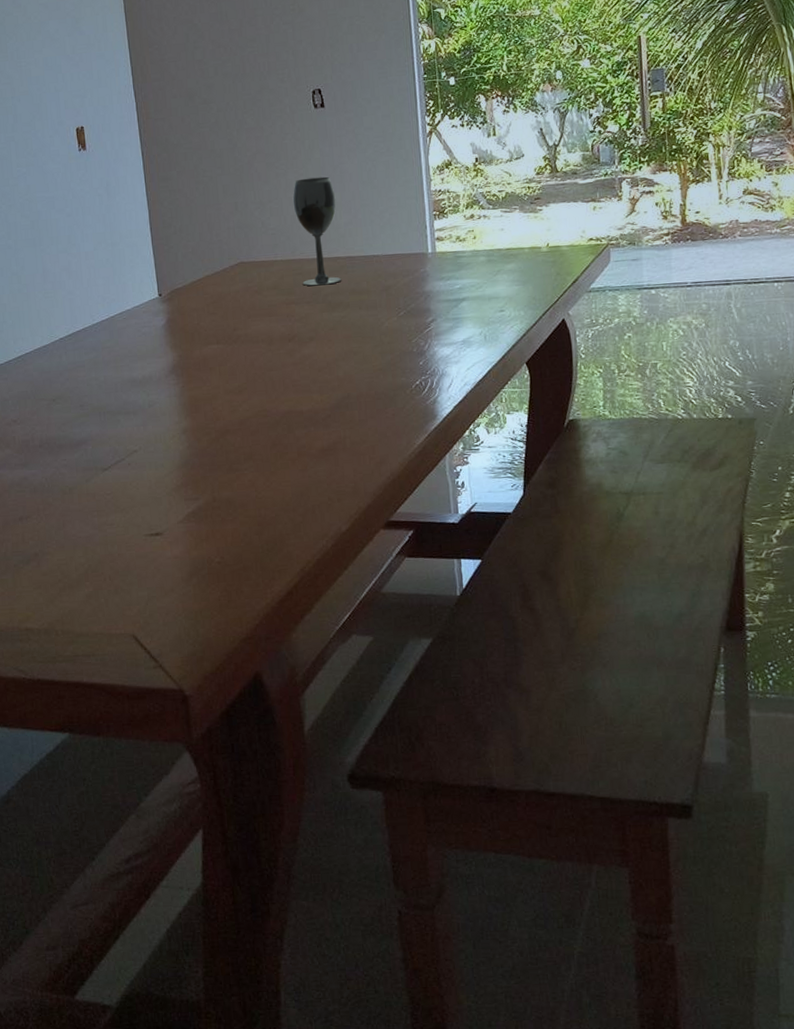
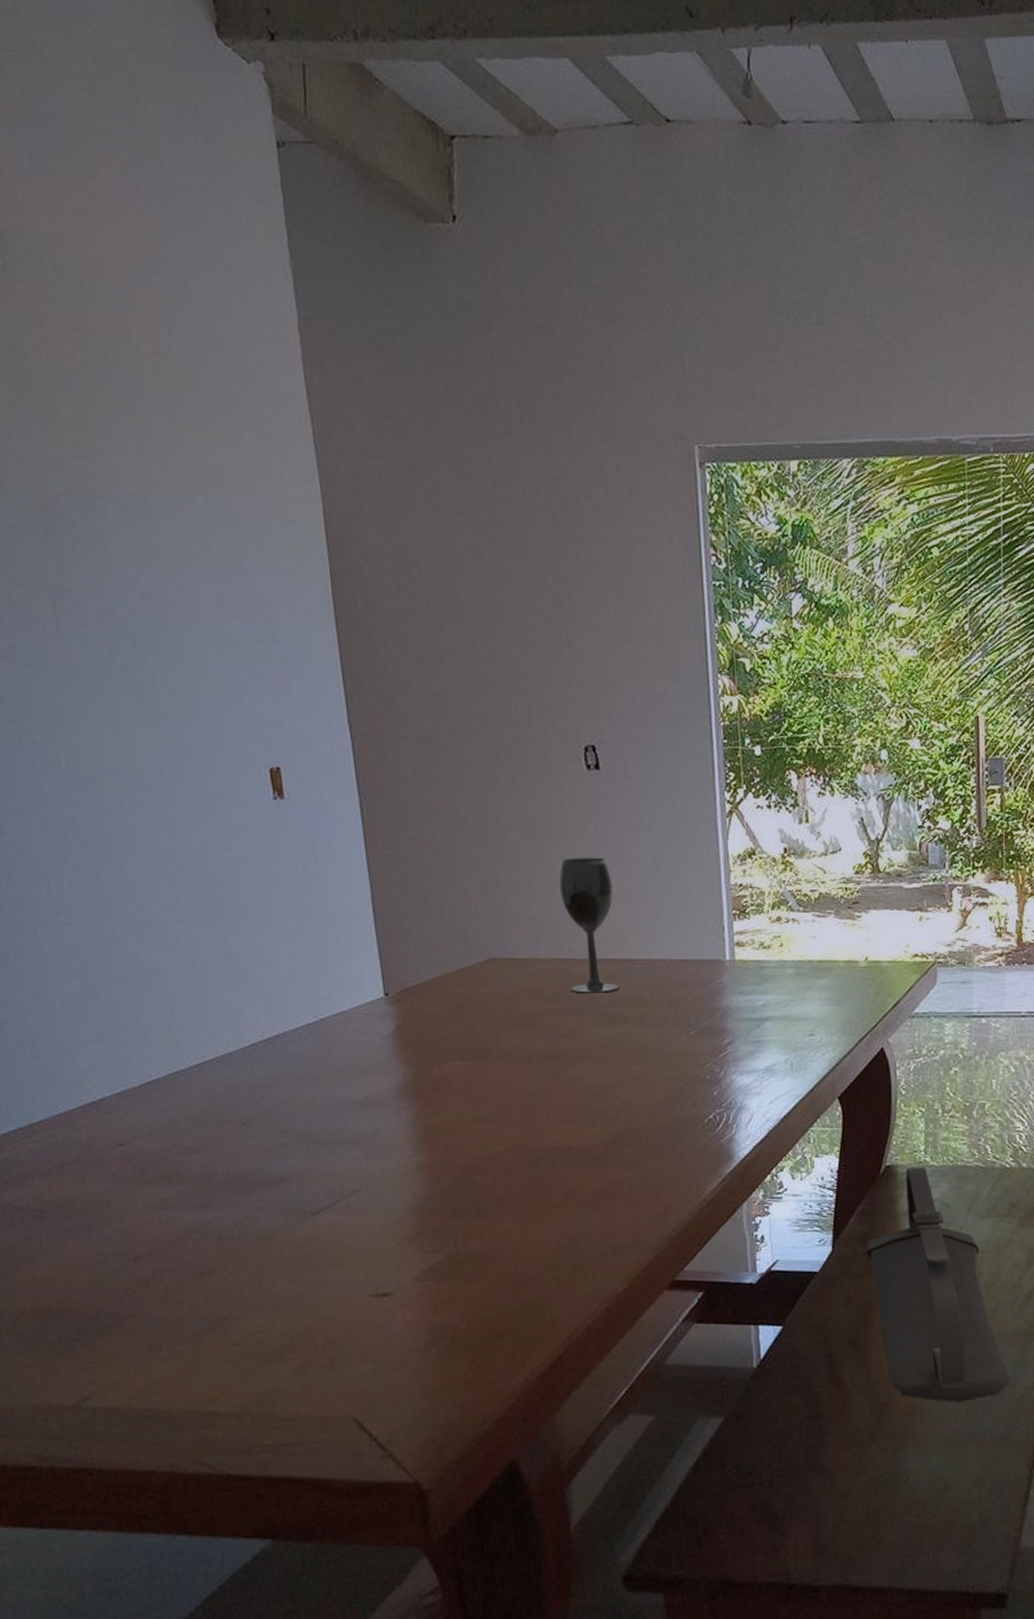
bag: none [553,420,689,628] -> present [866,1167,1011,1402]

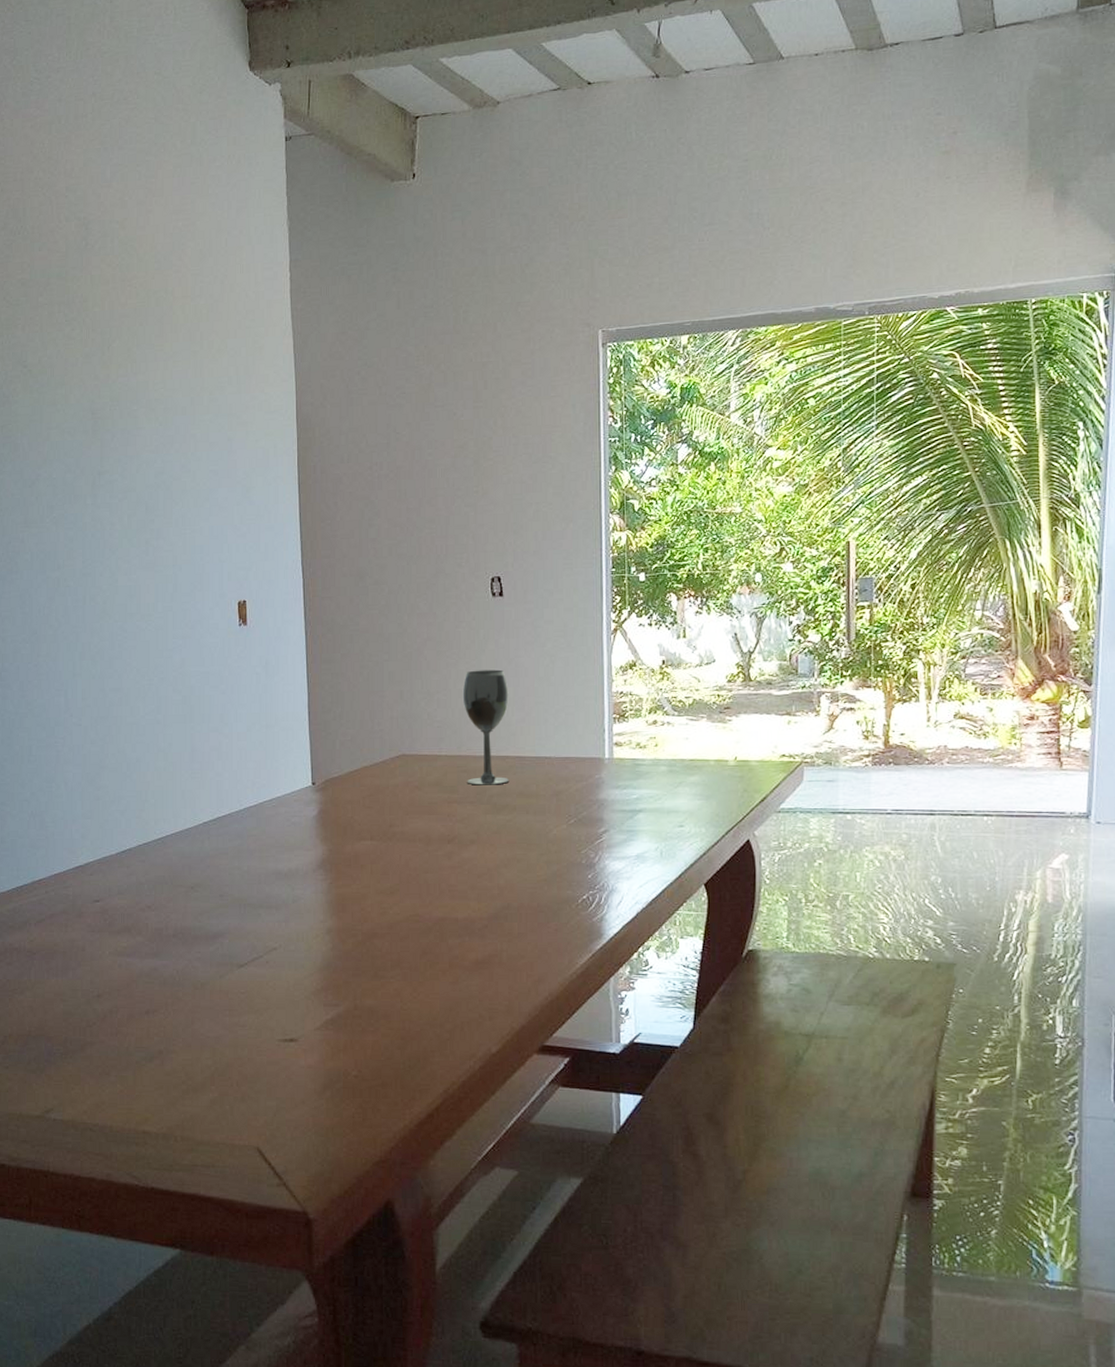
bag: present [866,1167,1011,1402] -> none [726,953,871,1185]

